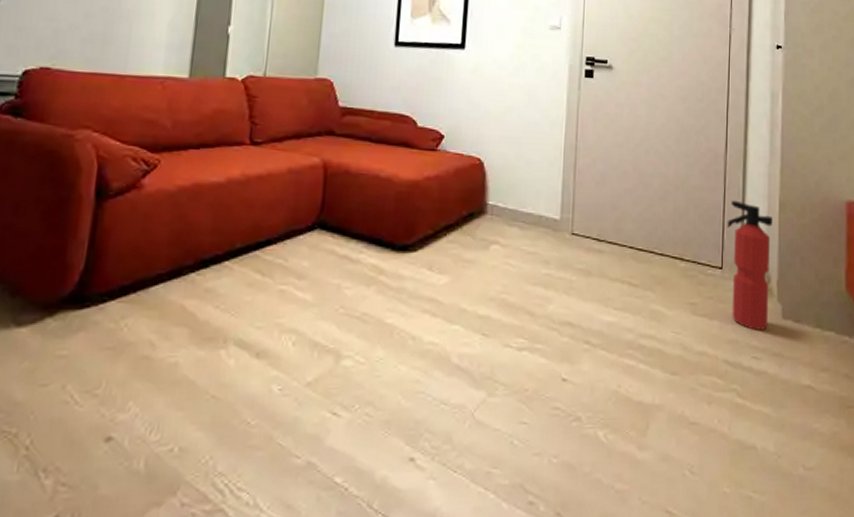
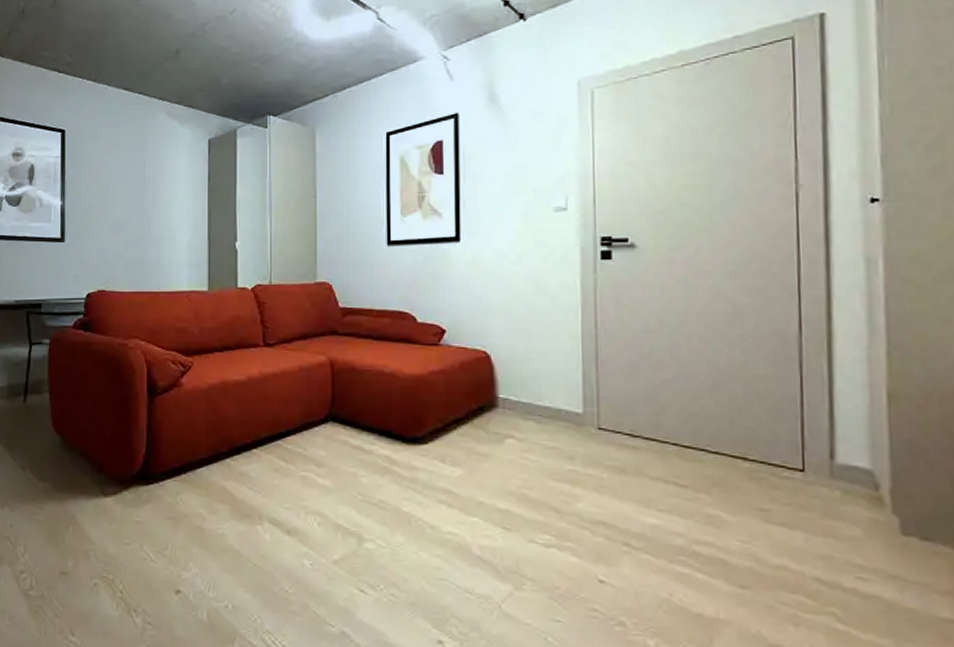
fire extinguisher: present [727,200,772,330] -> none [808,391,879,547]

